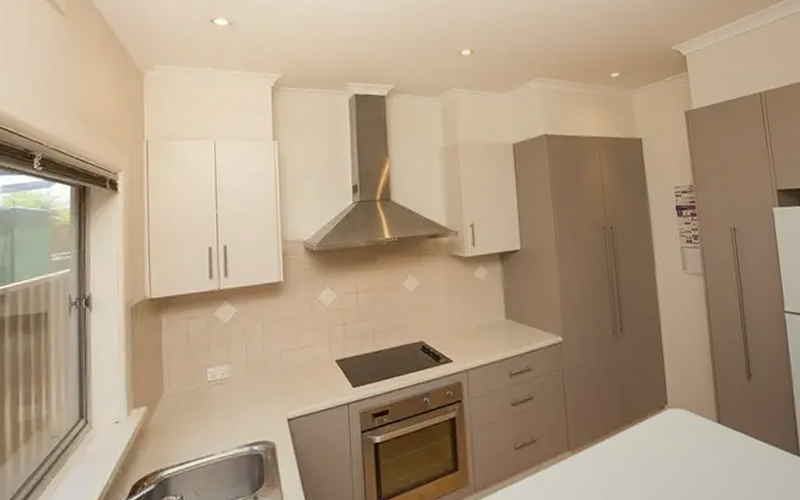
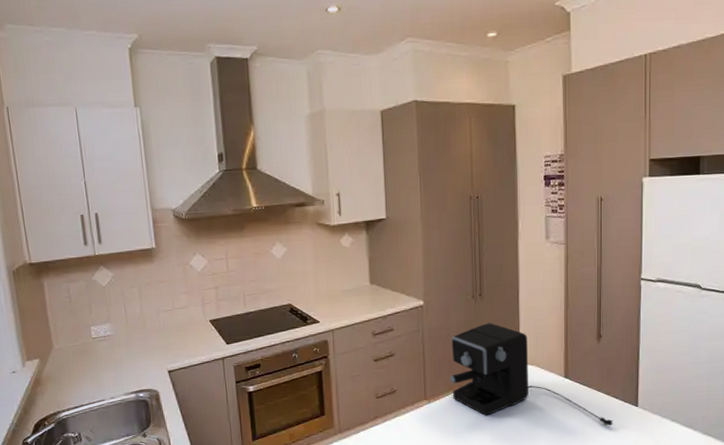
coffee maker: none [593,361,776,480] -> present [449,323,613,426]

